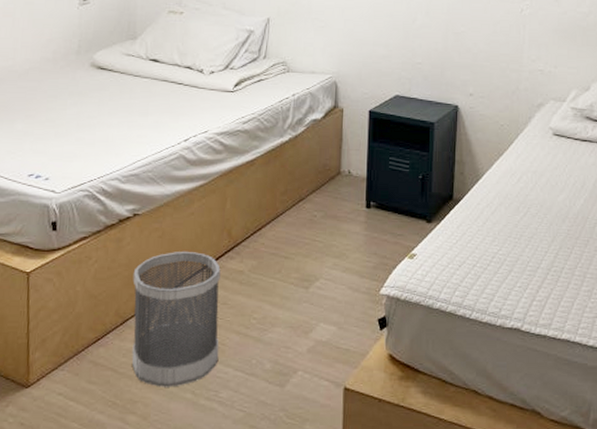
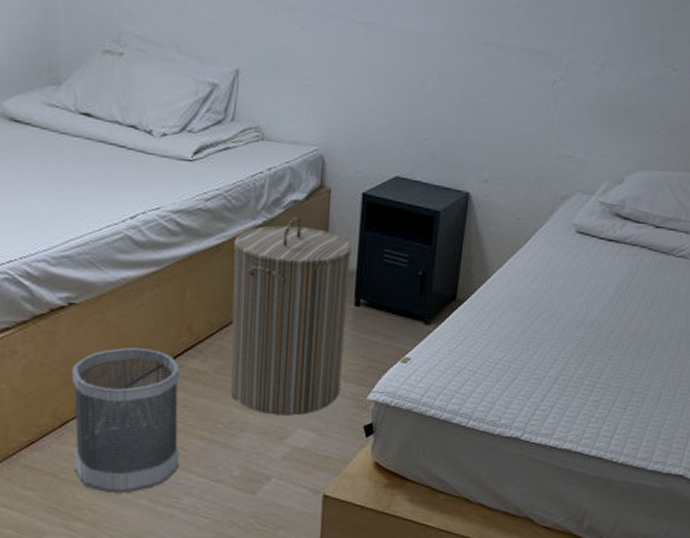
laundry hamper: none [262,133,362,311] -> present [230,216,352,416]

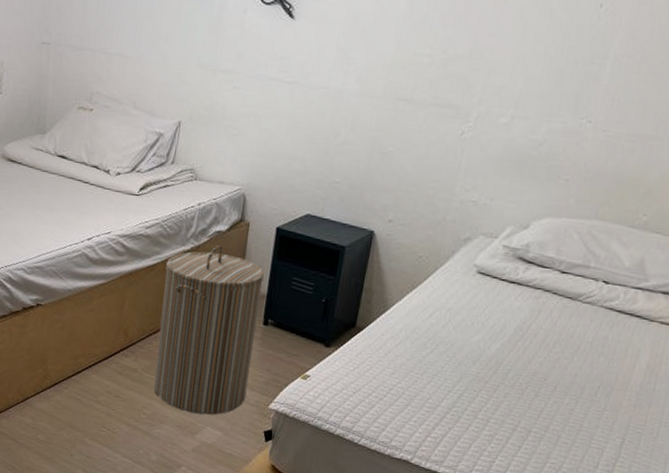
wastebasket: present [71,347,180,494] -> none [30,343,116,463]

